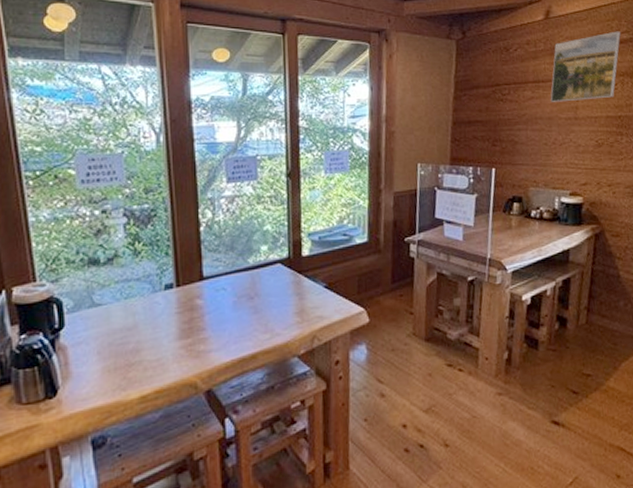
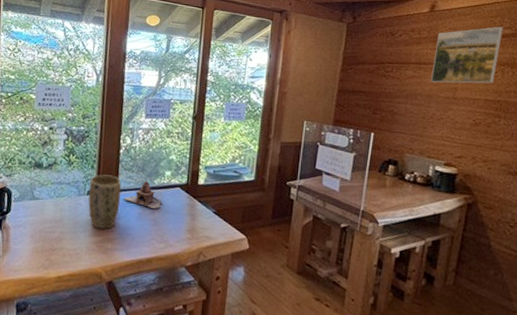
plant pot: none [165,260,209,329] -> present [88,174,122,230]
teapot: none [212,261,261,294] -> present [123,181,162,209]

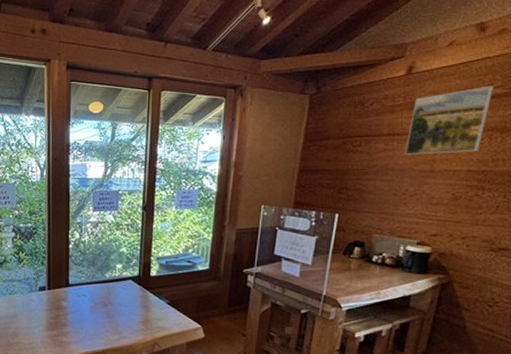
plant pot: present [88,174,122,230] -> none [40,270,73,324]
teapot: present [123,181,162,209] -> none [75,275,115,302]

